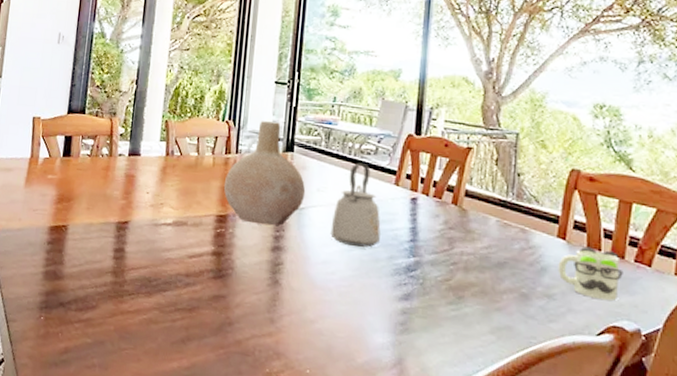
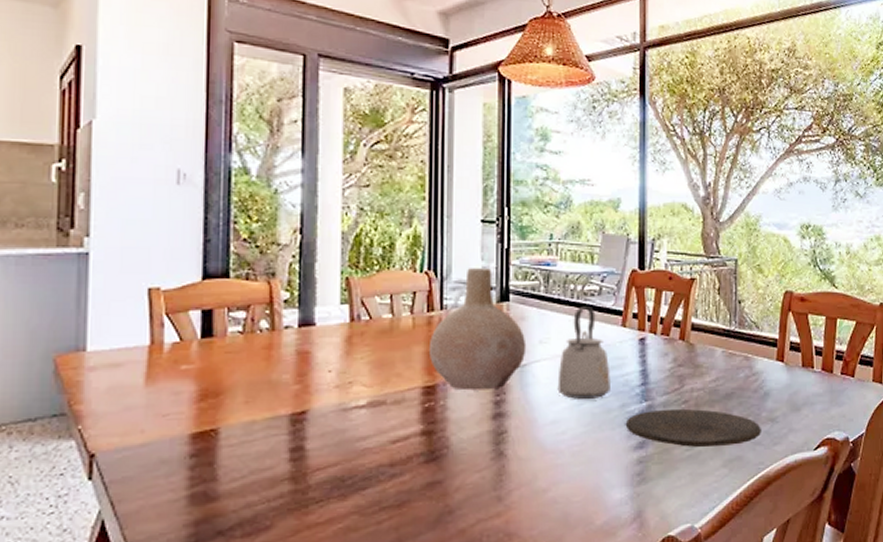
plate: none [391,266,535,314] -> present [625,408,761,447]
mug: present [558,246,623,301] -> none [779,366,833,416]

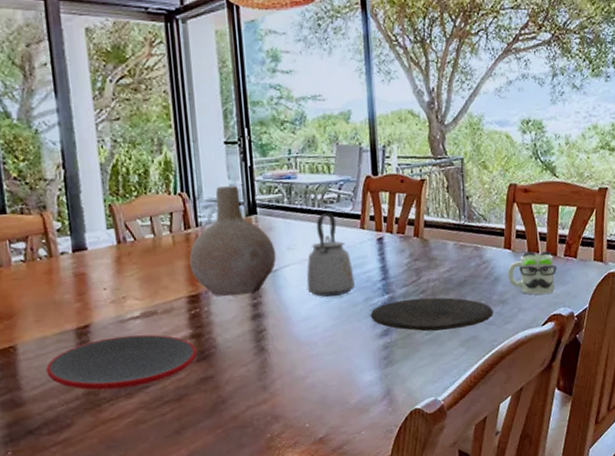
plate: none [250,426,427,489] -> present [46,334,198,390]
mug: none [779,366,833,416] -> present [507,251,557,295]

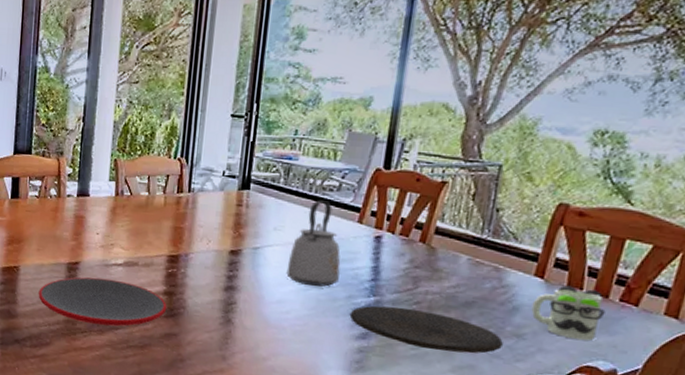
vase: present [189,186,276,297] -> none [175,158,262,266]

